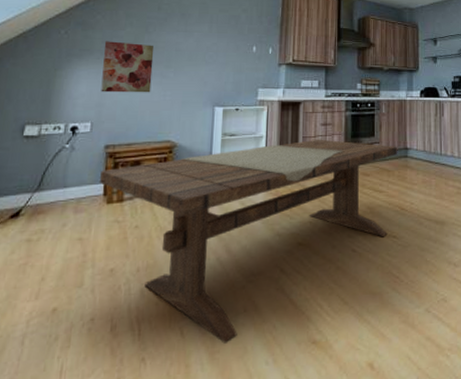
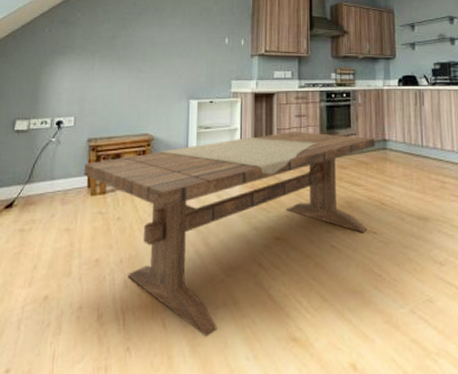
wall art: present [101,41,154,93] -> none [82,37,131,88]

